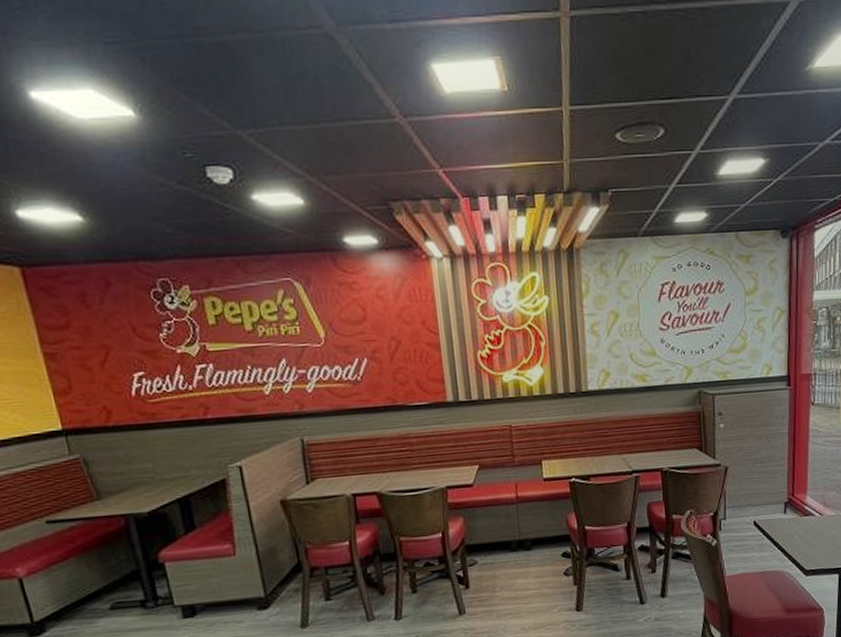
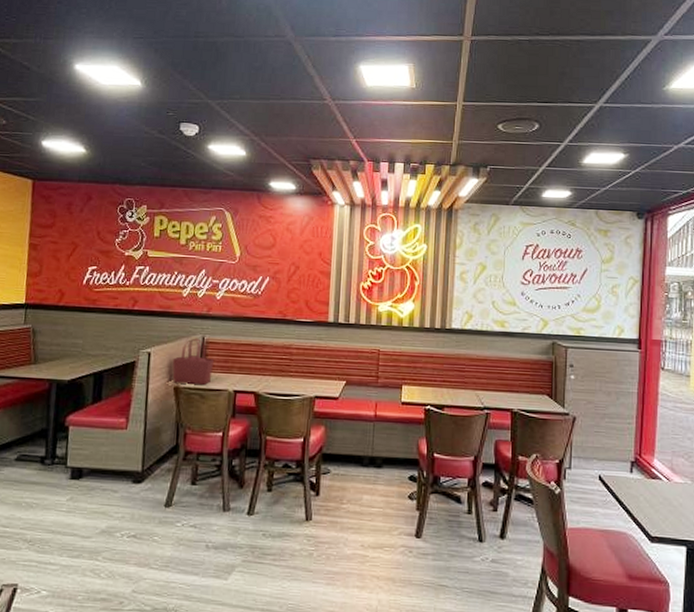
shopping bag: none [270,441,323,496] -> present [172,338,215,386]

